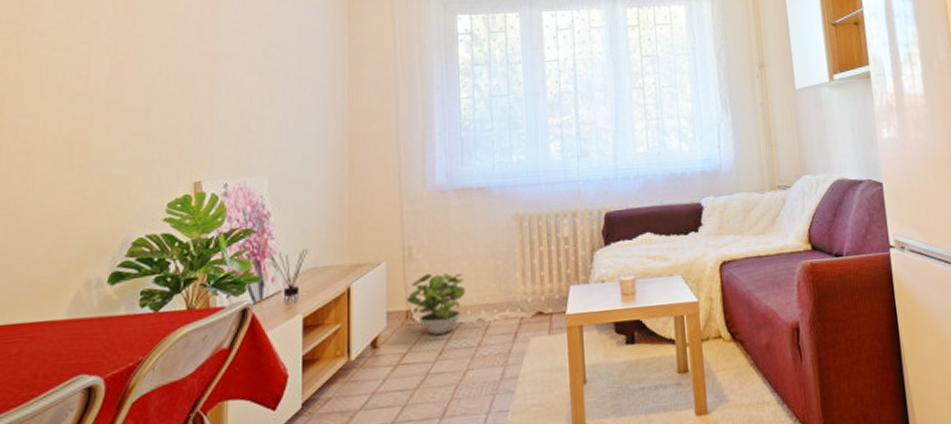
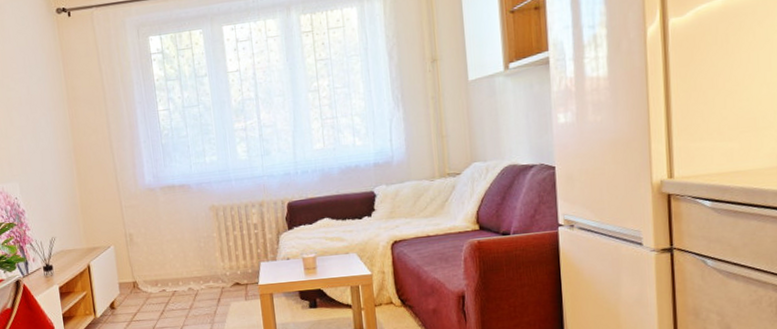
potted plant: present [406,273,465,335] -> none [132,254,177,300]

